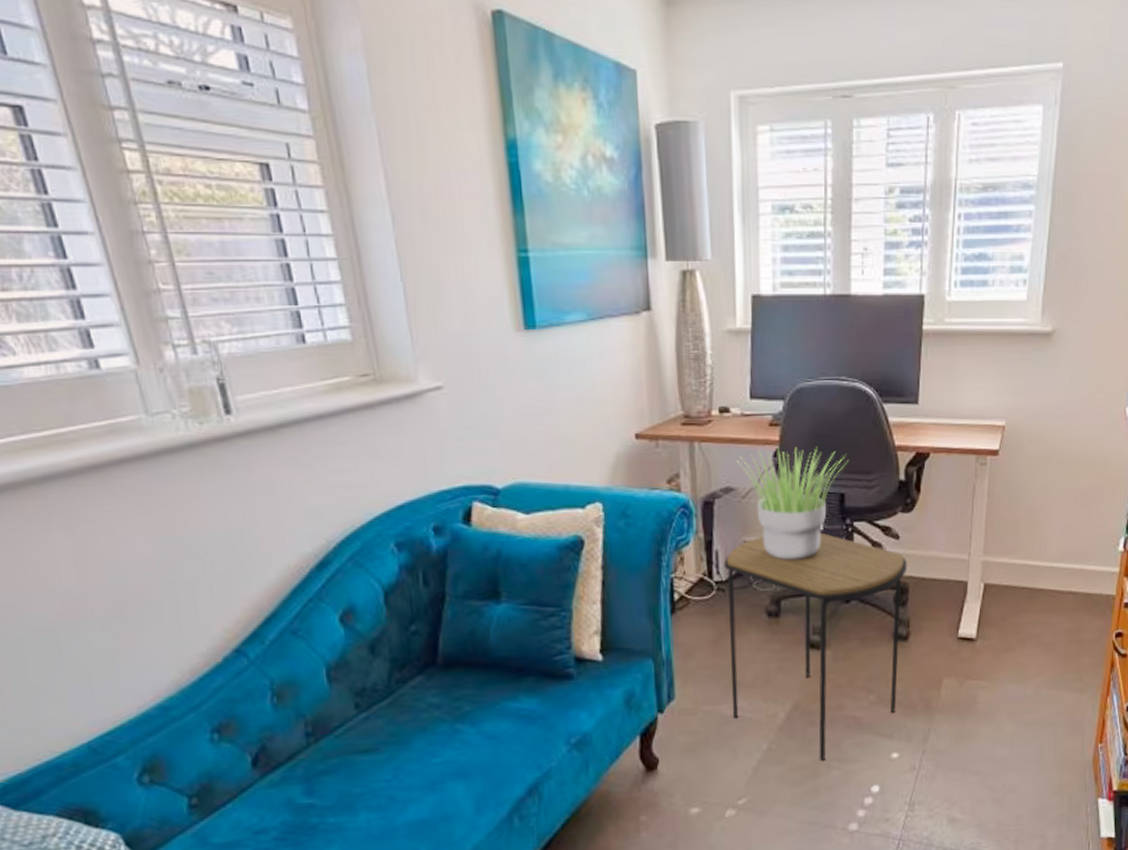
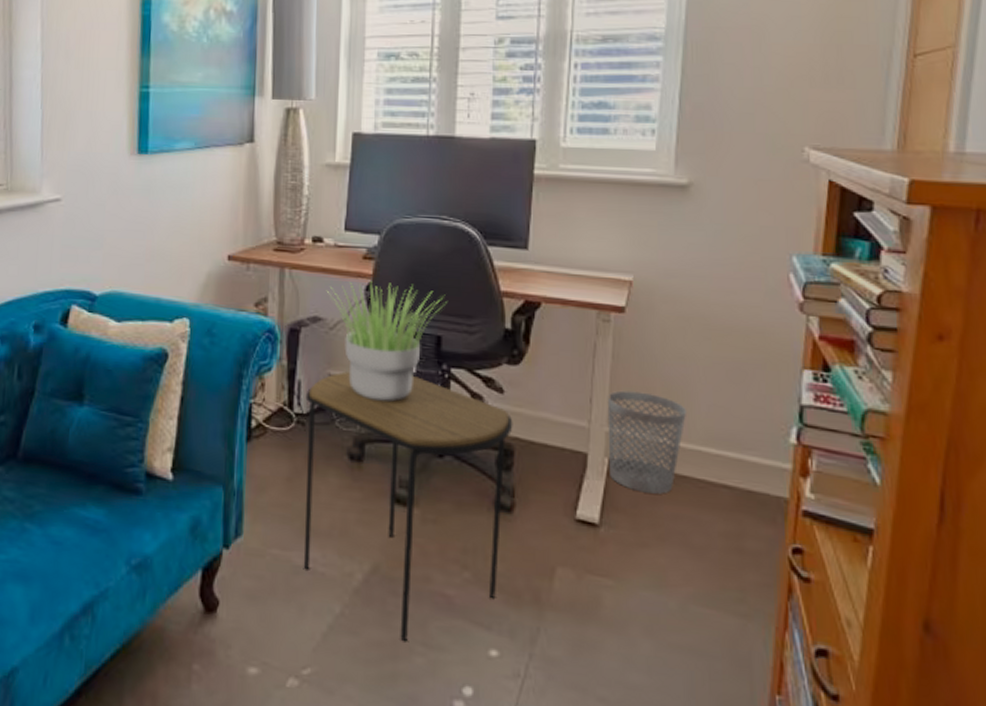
wastebasket: none [983,523,1045,607] -> present [607,390,688,494]

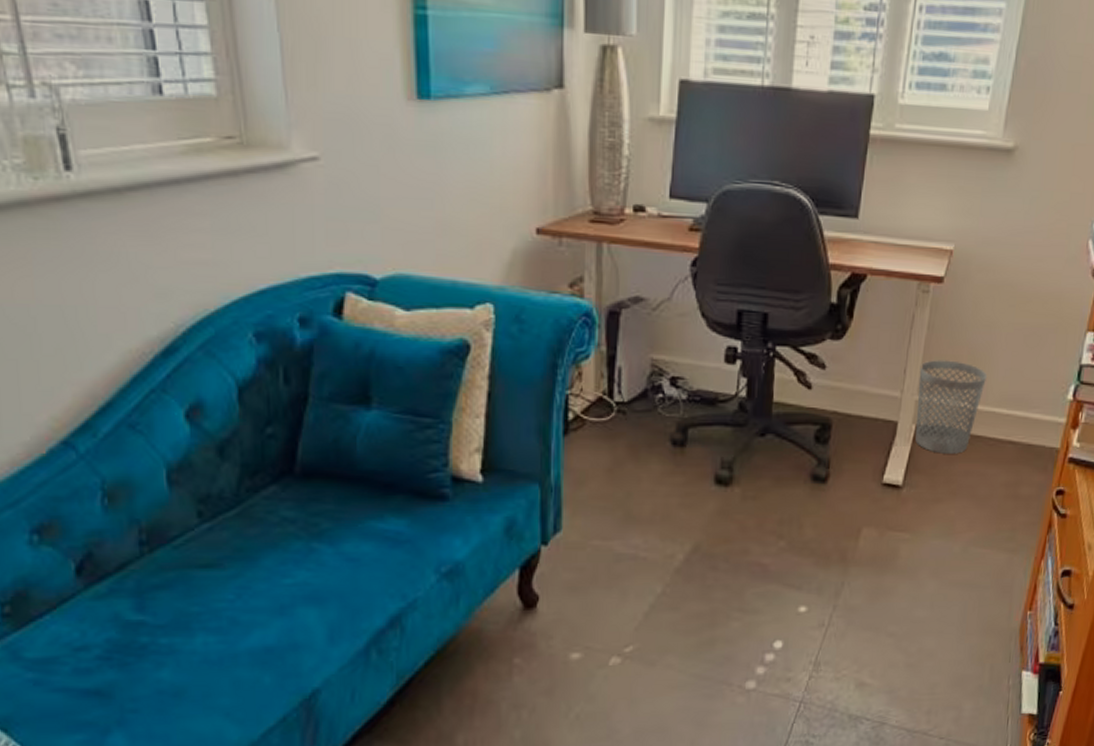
side table: present [303,371,513,642] -> none [625,355,833,610]
potted plant: present [326,281,447,401] -> none [648,256,775,384]

